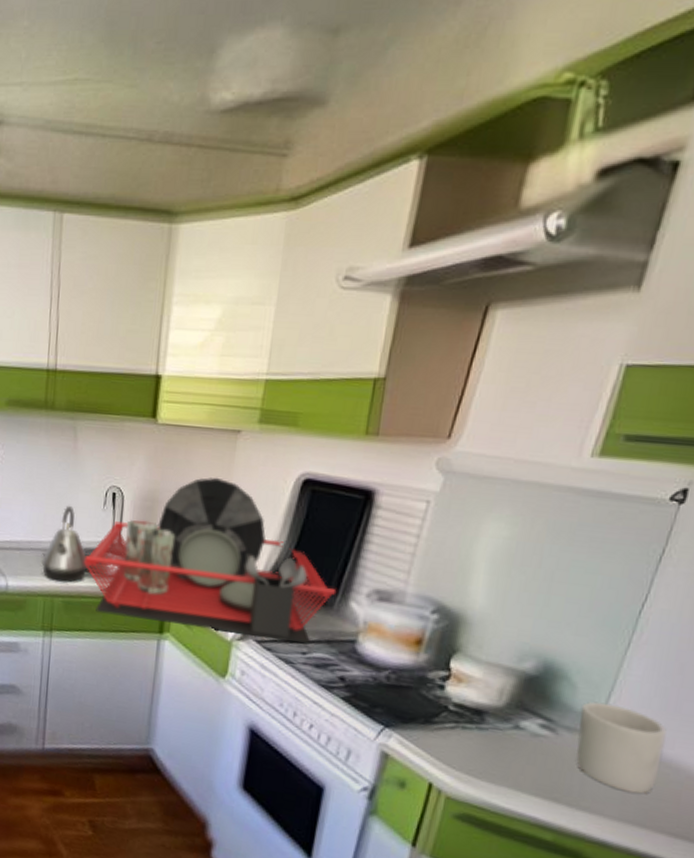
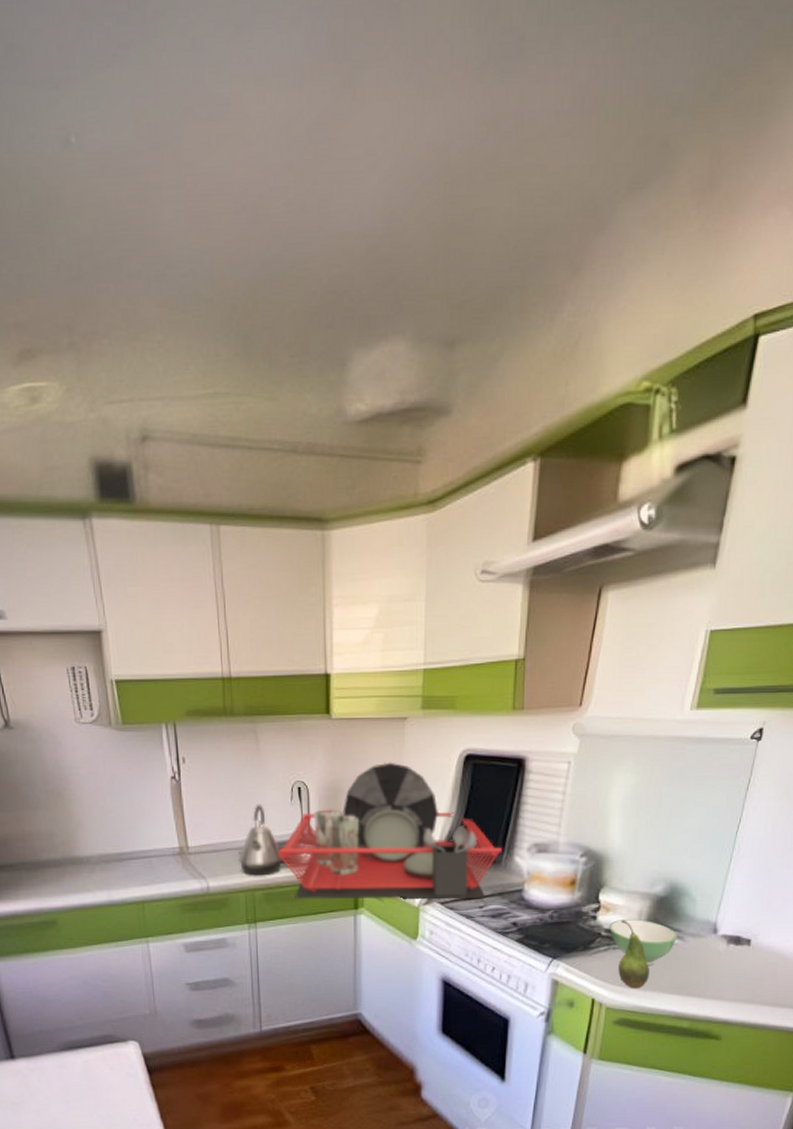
bowl: none [458,694,549,757] -> present [608,918,678,966]
fruit: none [465,695,508,782] -> present [618,920,650,989]
mug: present [576,701,667,794] -> none [700,910,764,978]

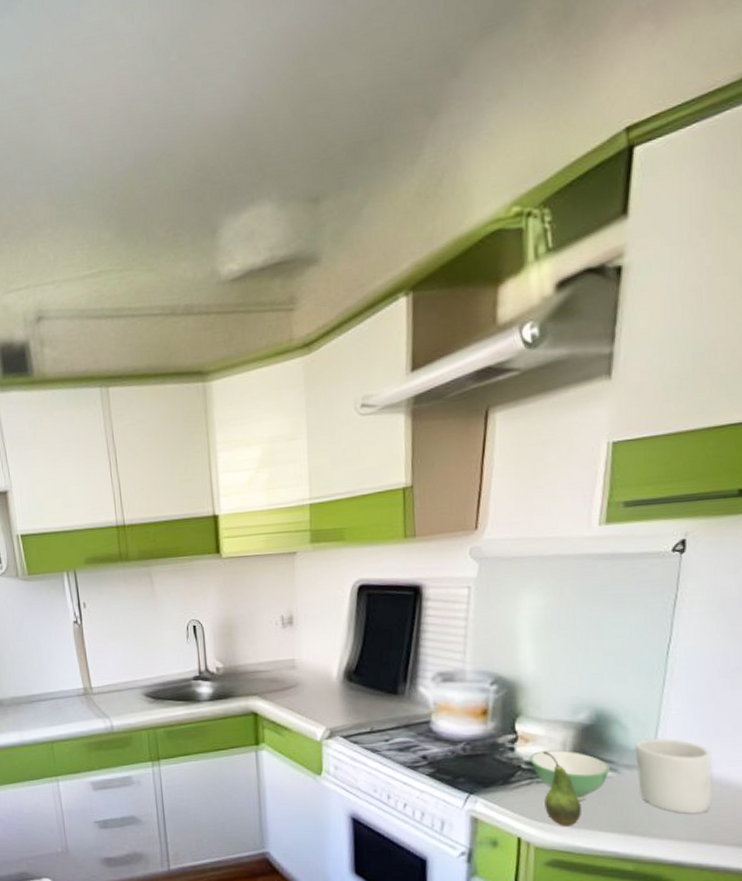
kettle: present [238,804,282,876] -> none [139,643,181,714]
dish rack: present [278,762,503,900] -> none [177,596,405,736]
mug: none [700,910,764,978] -> present [635,738,713,814]

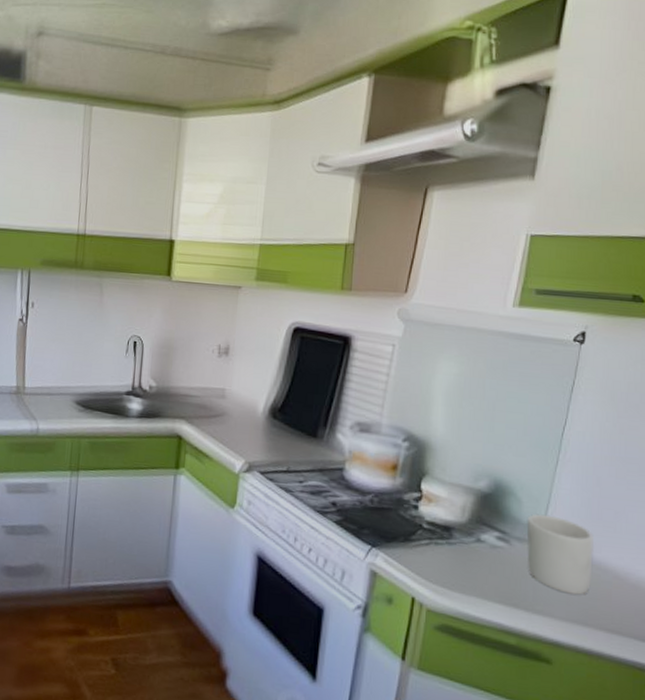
bowl: present [529,749,611,802] -> none [430,512,504,569]
fruit: present [543,751,583,826] -> none [440,513,474,593]

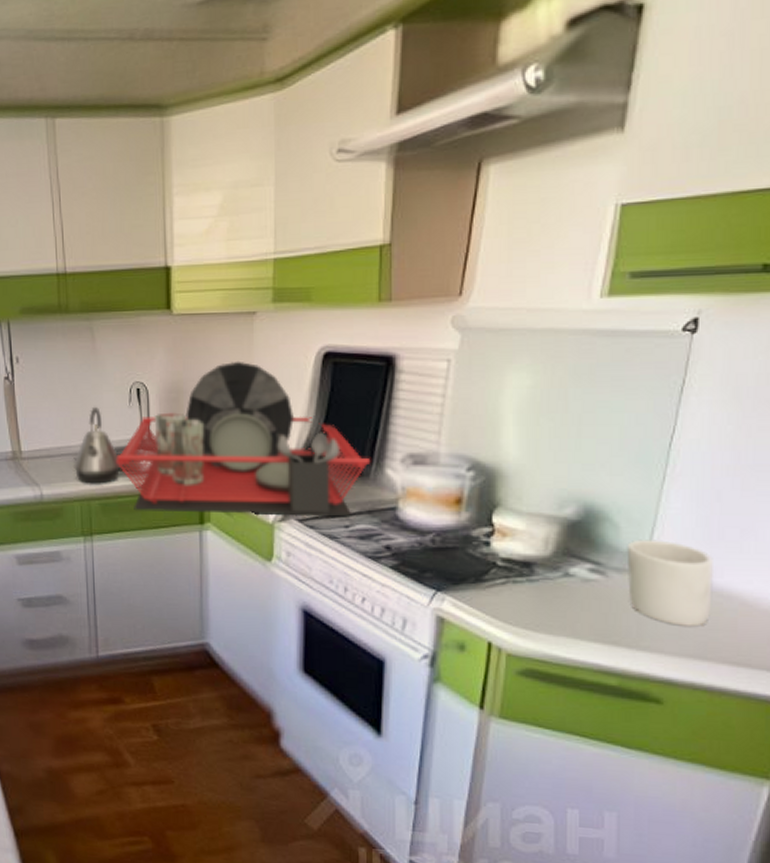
kettle: none [70,353,111,423] -> present [74,406,120,484]
dish rack: none [107,326,325,474] -> present [115,361,371,517]

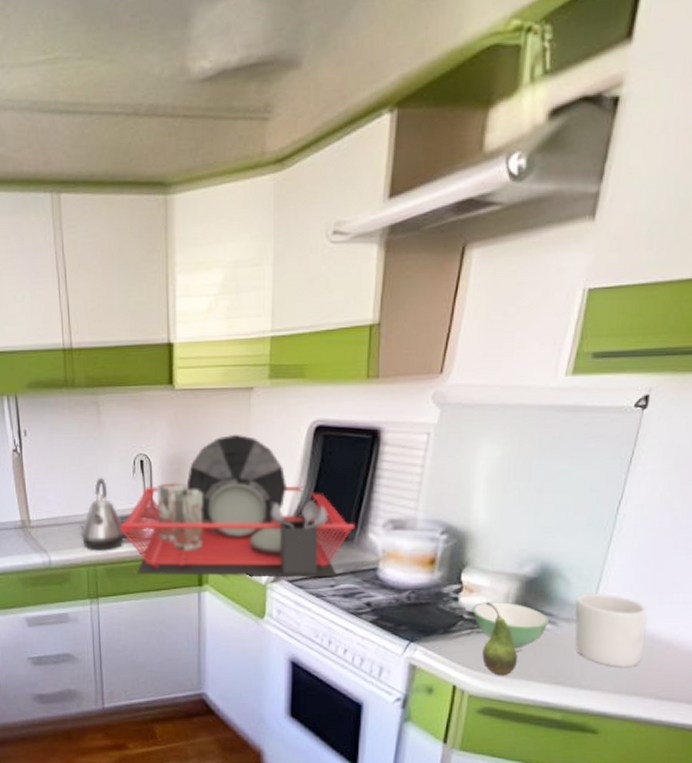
bowl: none [506,546,598,606] -> present [471,601,550,653]
fruit: none [521,547,563,633] -> present [482,602,519,676]

